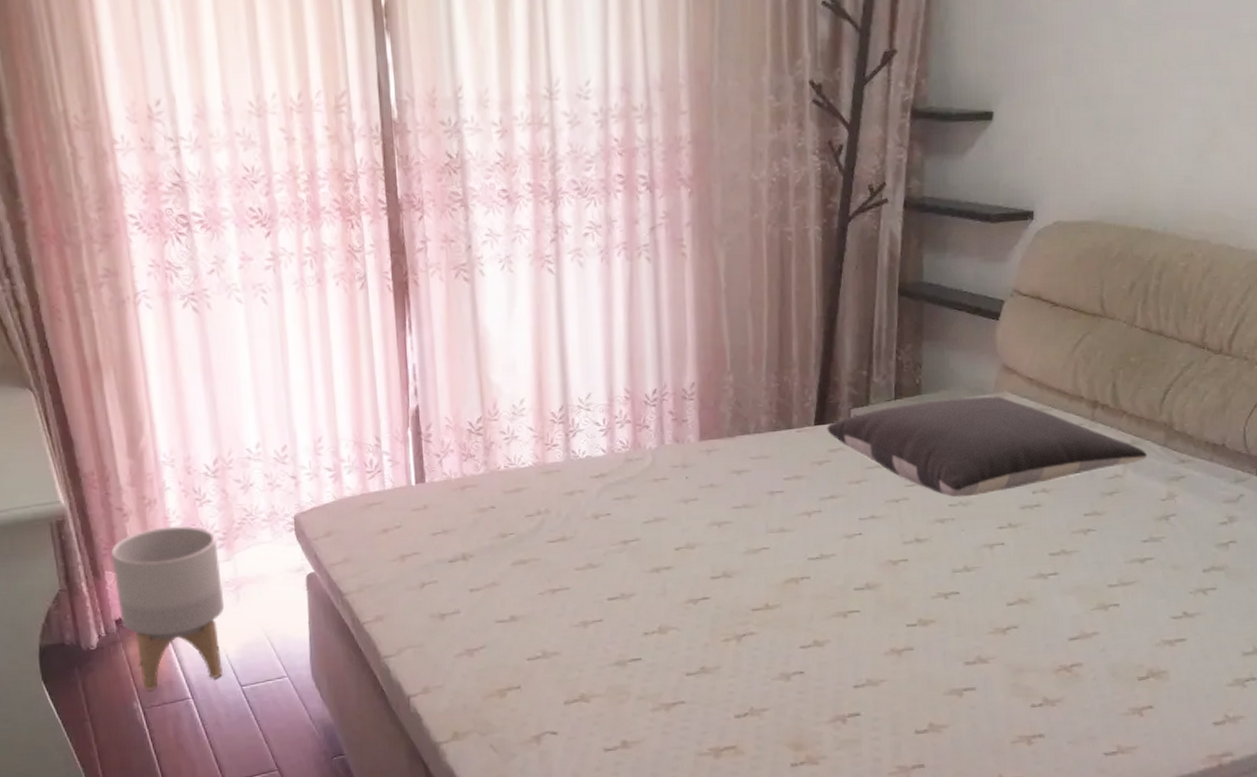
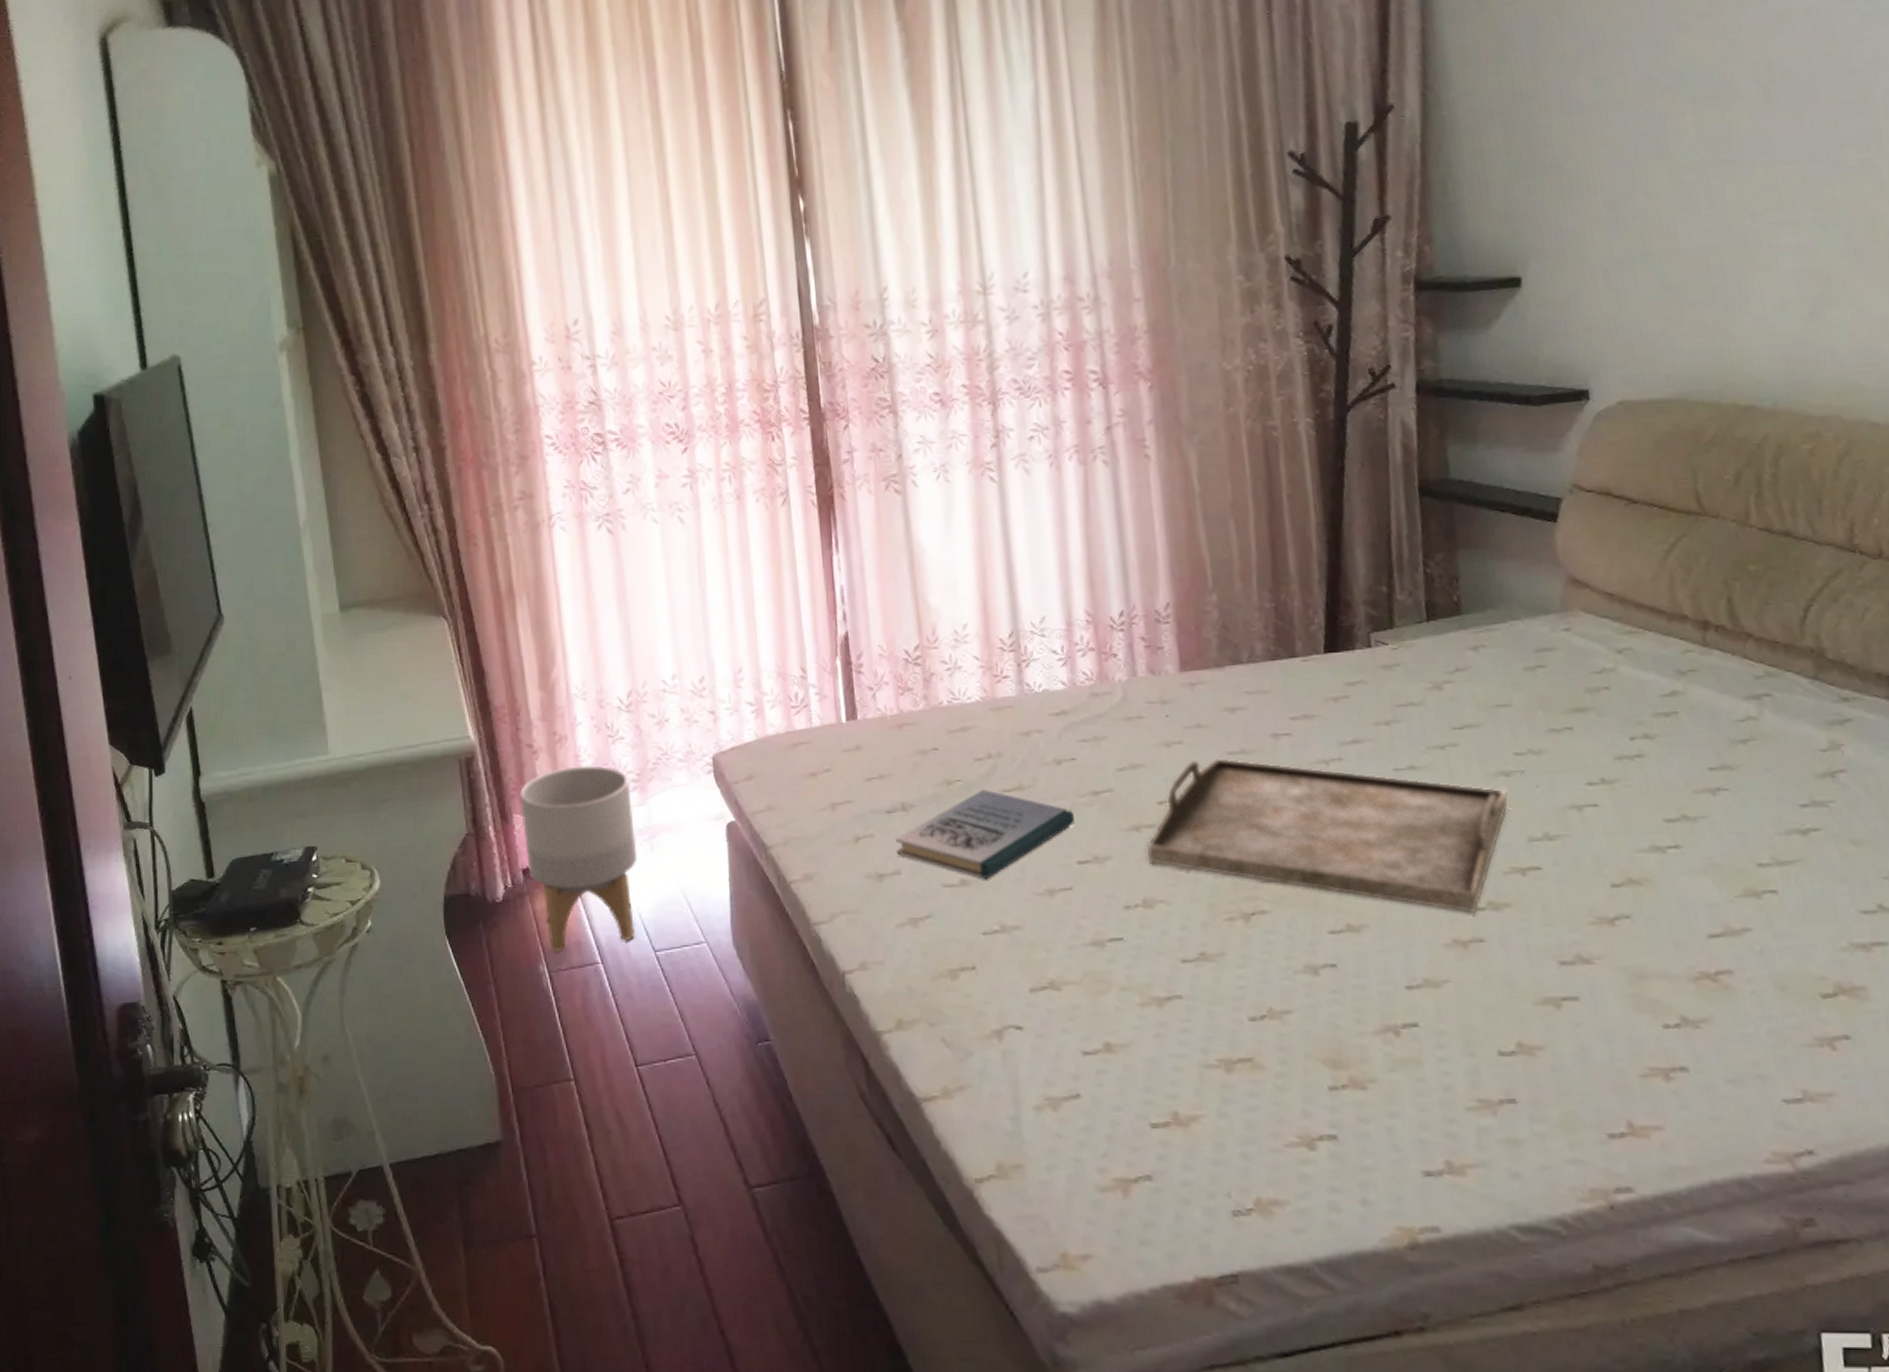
book: none [456,541,608,616] -> present [896,790,1076,880]
serving tray: none [664,511,941,630] -> present [1146,758,1509,914]
pillow: present [827,396,1147,498] -> none [1341,616,1791,744]

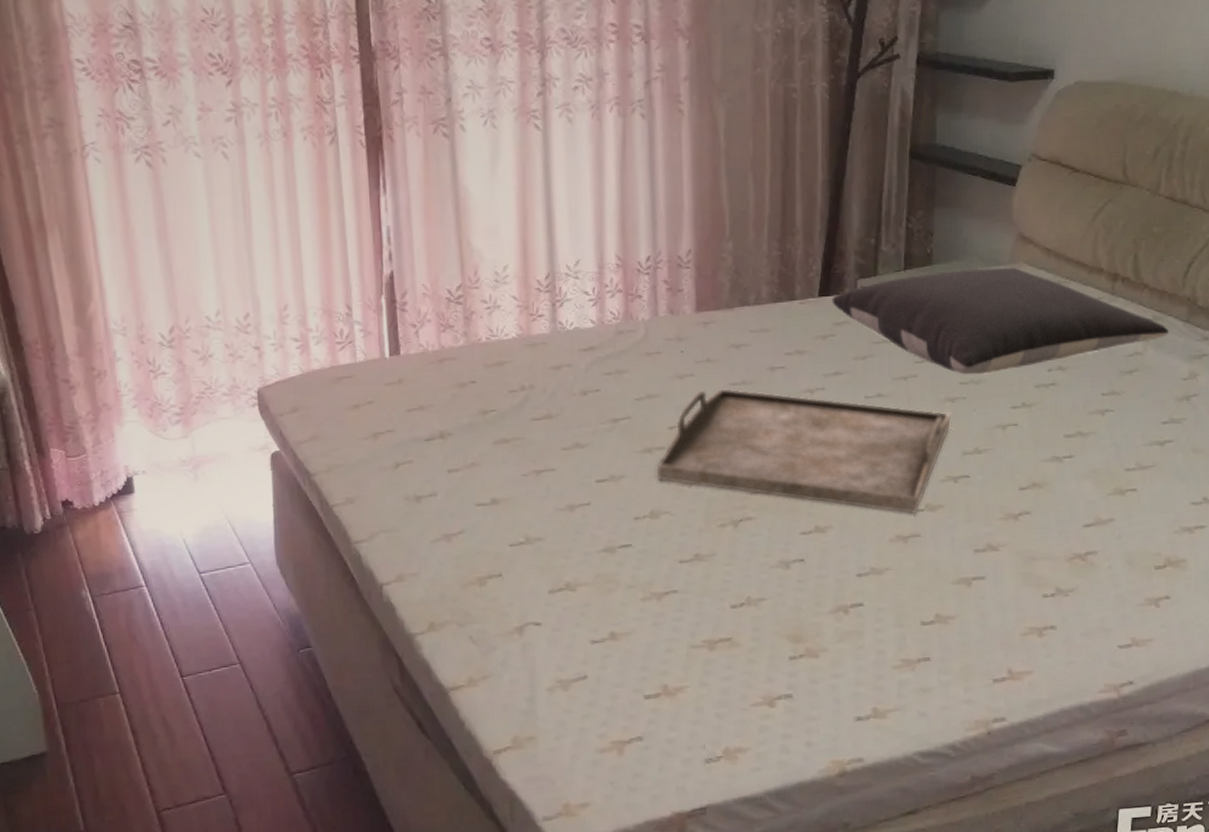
planter: present [519,765,638,952] -> none [56,399,182,578]
book: present [896,790,1076,880] -> none [433,418,597,498]
pillow: none [1341,616,1791,744] -> present [832,267,1168,375]

